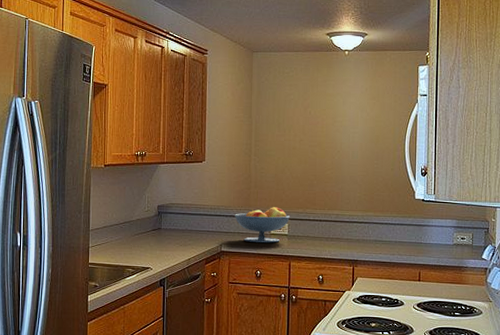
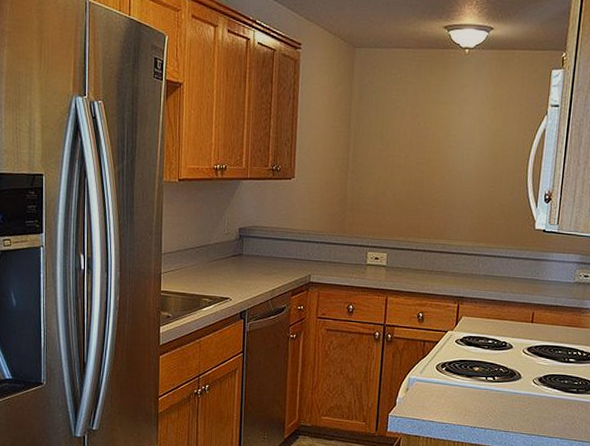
fruit bowl: present [235,207,291,243] -> none [326,233,390,275]

